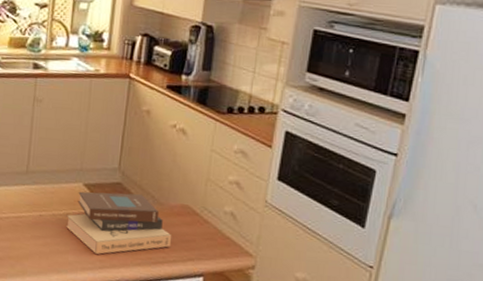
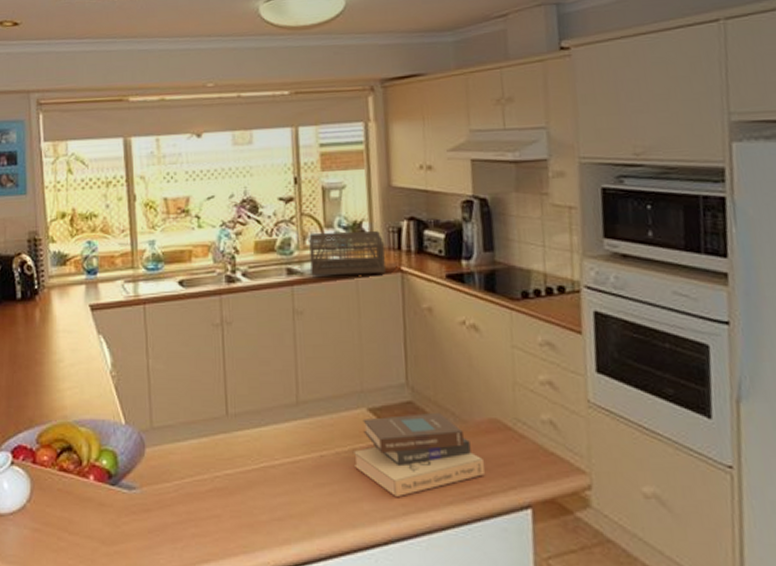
dish rack: none [53,37,120,80] -> present [309,231,386,278]

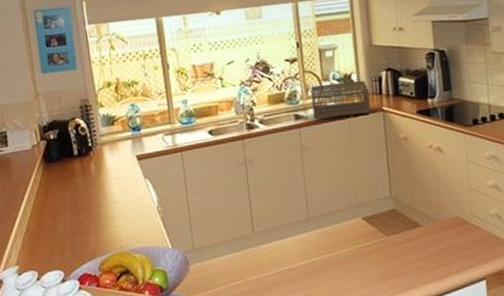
books: present [352,412,486,498] -> none [352,215,452,283]

